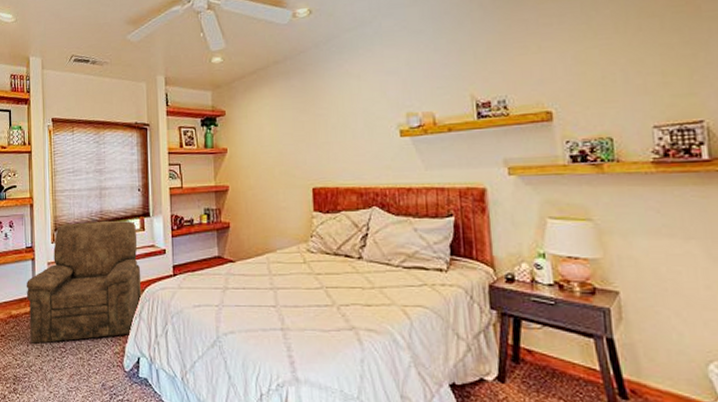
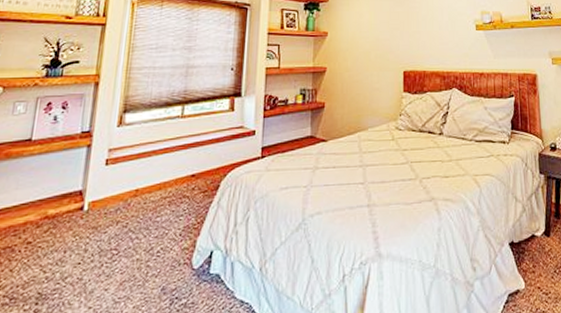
armchair: present [26,220,142,344] -> none [69,100,225,249]

